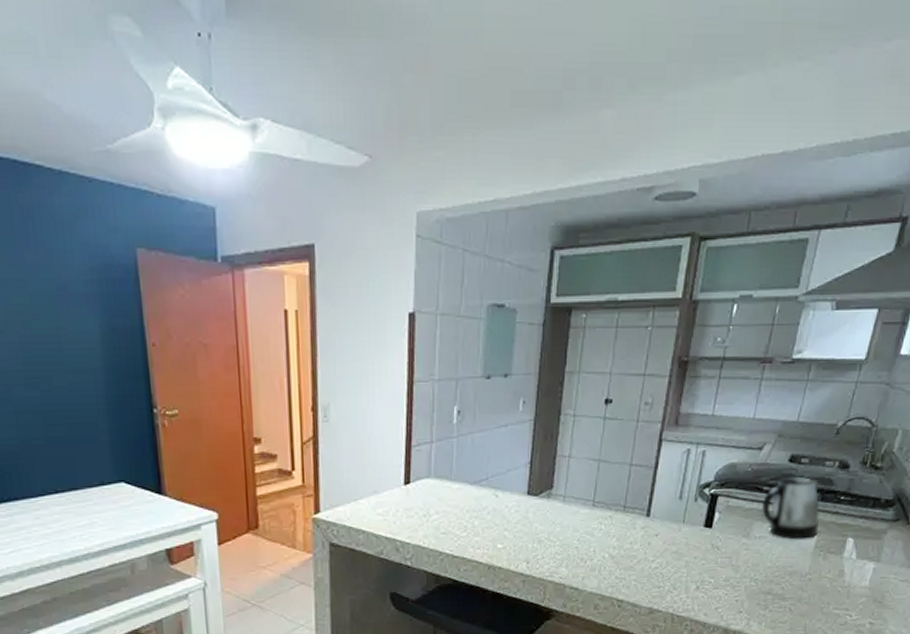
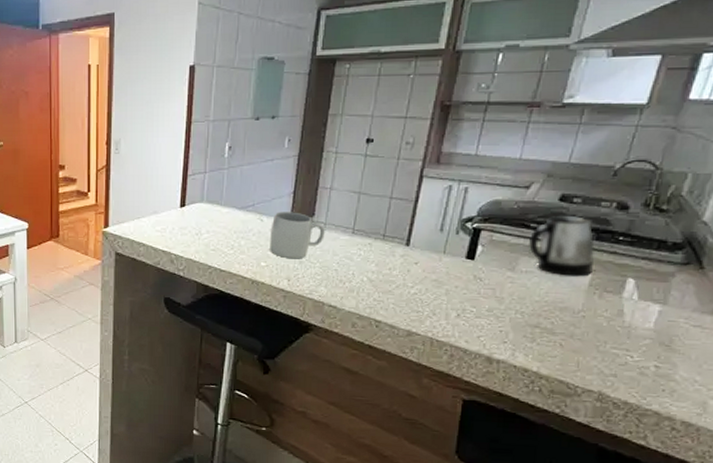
mug: none [506,484,564,539] -> present [270,212,325,259]

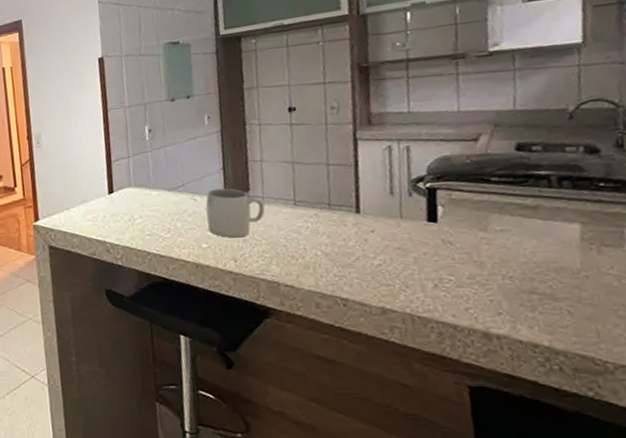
kettle: present [529,215,595,277] -> none [494,164,580,231]

